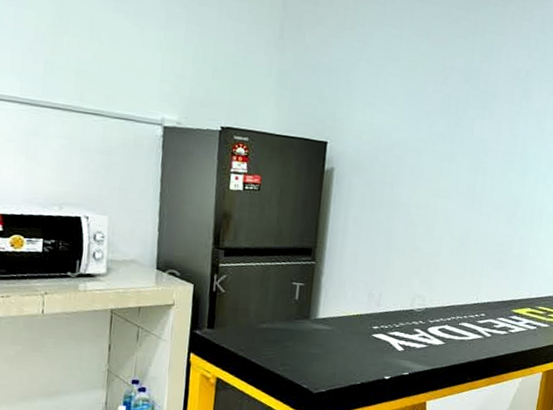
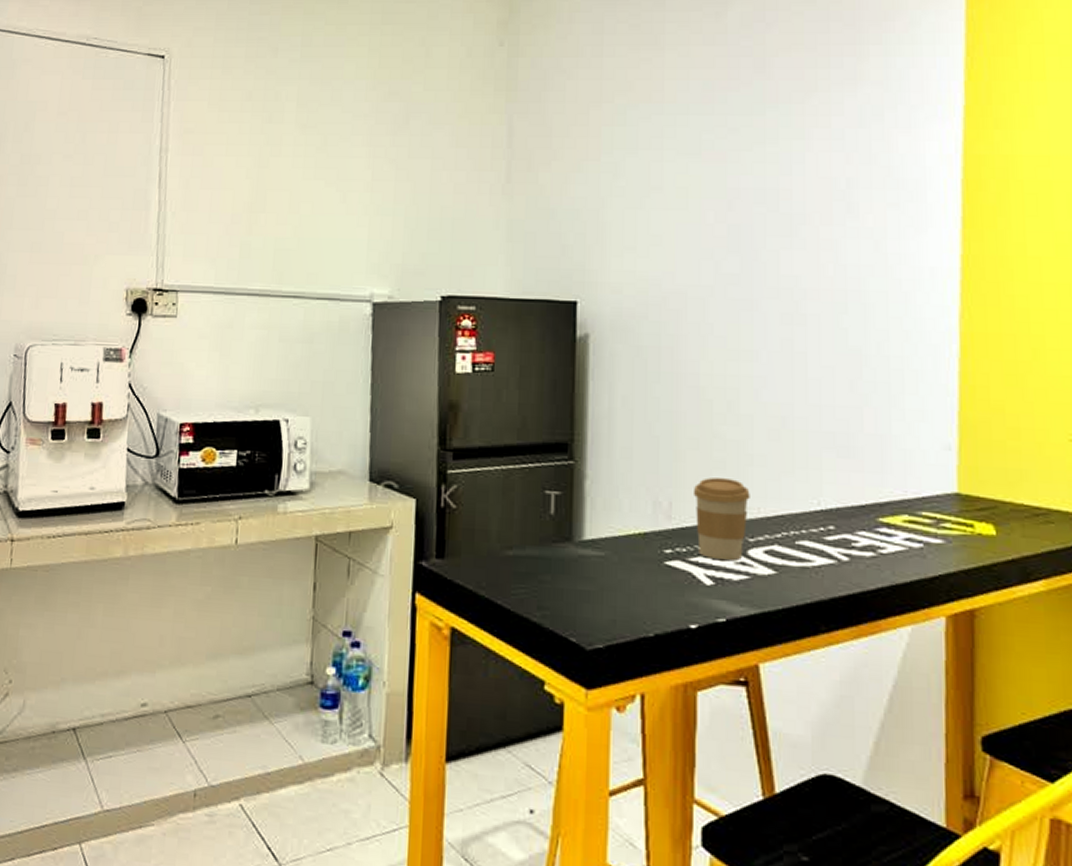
coffee cup: none [396,278,434,335] -> present [694,477,750,561]

